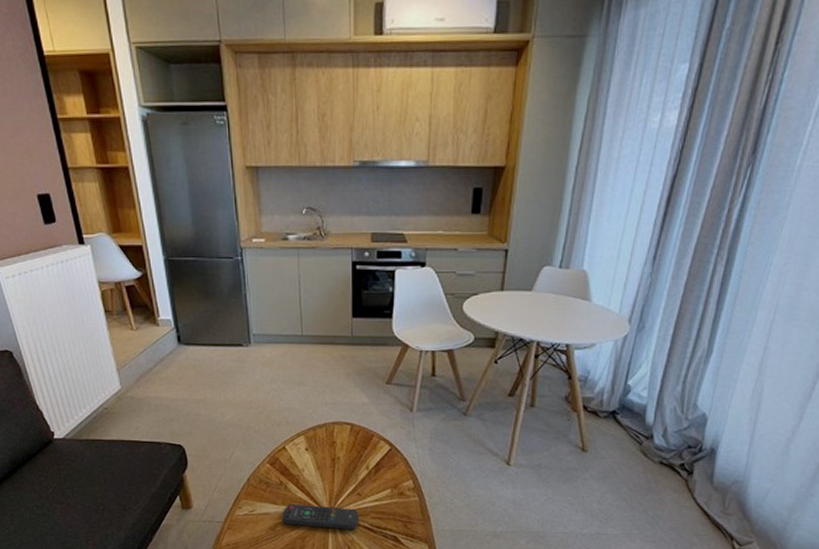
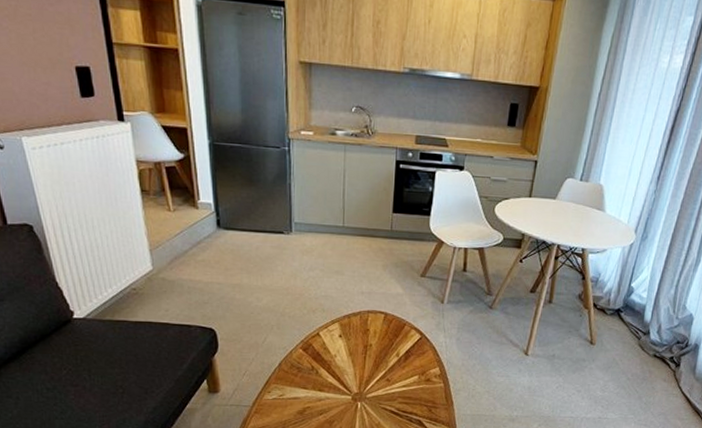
remote control: present [282,503,359,530] -> none [312,388,387,414]

